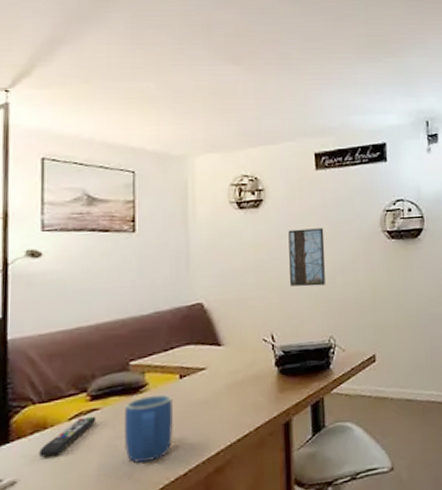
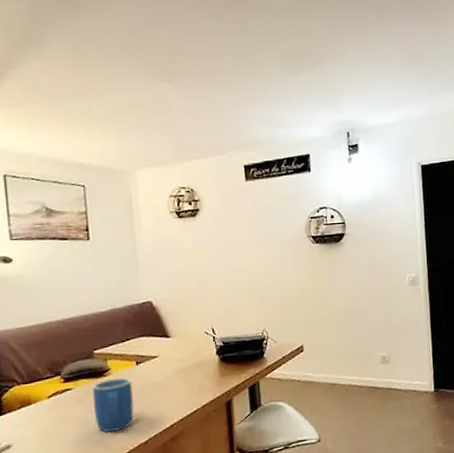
remote control: present [39,416,97,458] -> none [27,394,71,428]
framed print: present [288,228,326,287] -> none [223,234,258,287]

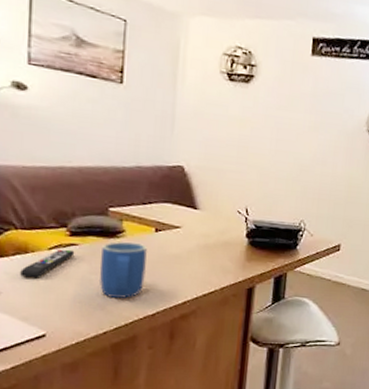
remote control: none [27,394,71,428] -> present [20,249,75,279]

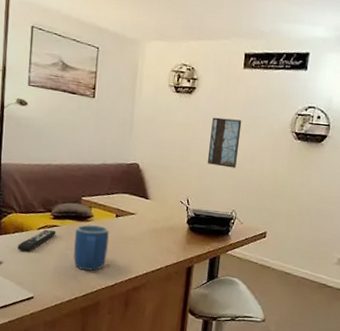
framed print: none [269,111,311,172] -> present [207,117,242,168]

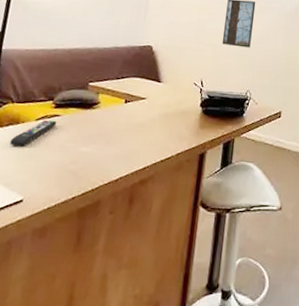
mug: present [73,224,109,271] -> none [74,112,117,164]

